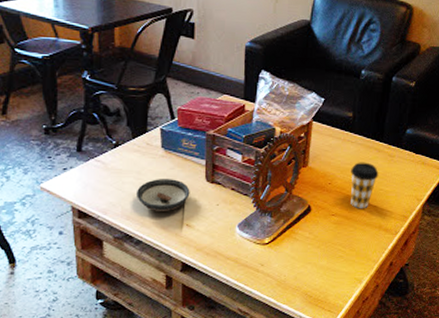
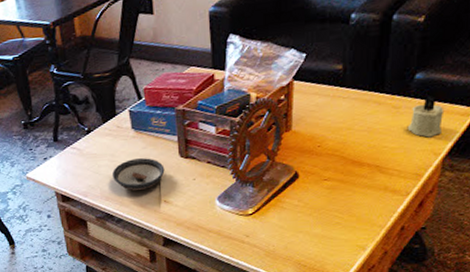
coffee cup: present [350,162,379,208] -> none [344,118,381,170]
candle: none [398,149,426,185] -> present [407,96,445,138]

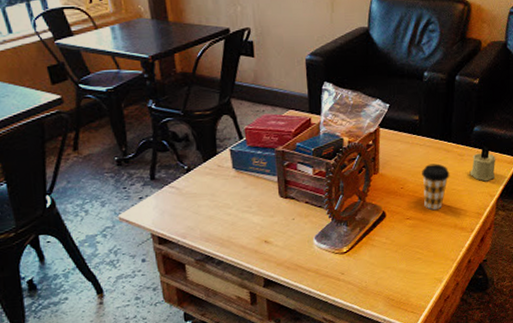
saucer: present [111,158,165,190] -> none [212,198,265,231]
coffee cup: none [344,118,381,170] -> present [422,163,450,210]

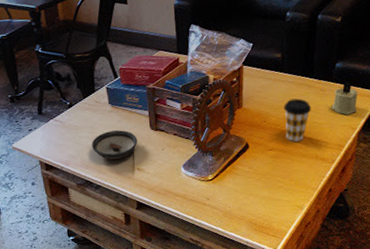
saucer: none [212,198,265,231] -> present [91,130,138,159]

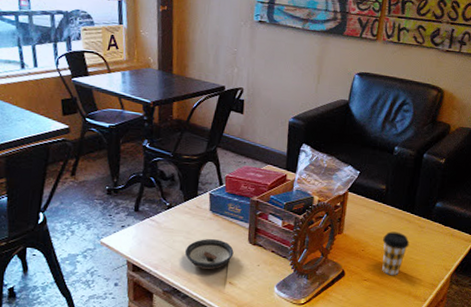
candle: present [331,81,358,115] -> none [428,222,454,255]

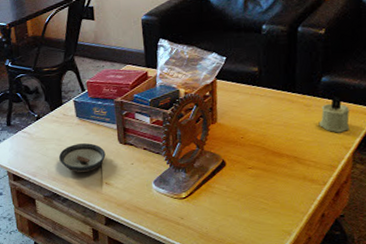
coffee cup: present [382,231,410,275] -> none [263,114,296,160]
candle: none [428,222,454,255] -> present [318,97,350,133]

